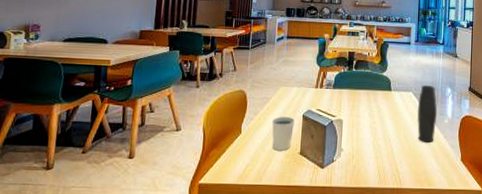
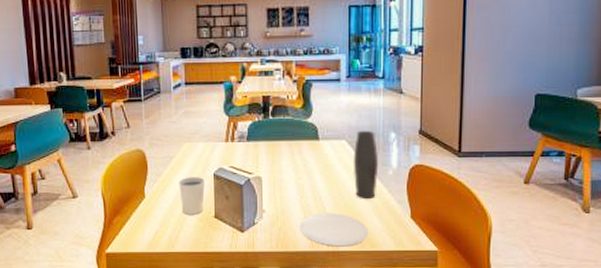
plate: none [371,153,427,185] -> present [299,213,369,247]

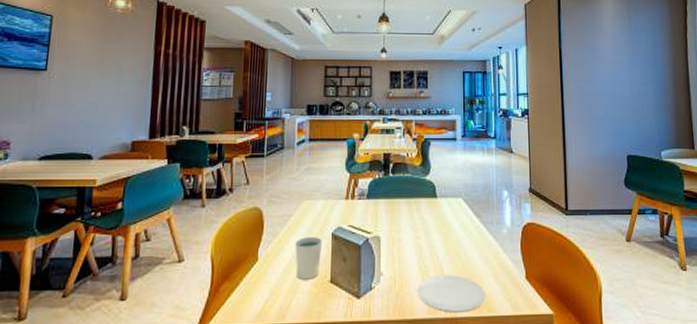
vase: present [353,130,378,200] -> none [469,188,493,260]

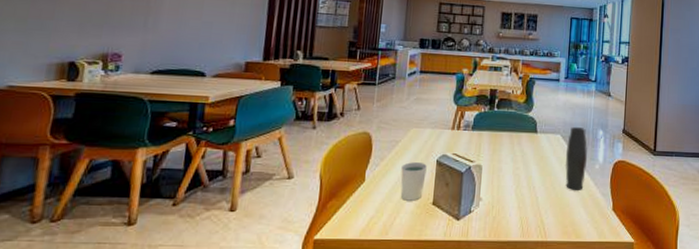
plate: present [417,275,486,313] -> none [513,203,576,237]
vase: none [469,188,493,260] -> present [565,126,587,191]

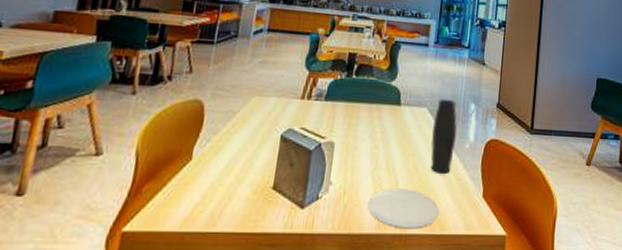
cup: present [400,162,427,201] -> none [234,137,269,185]
plate: none [513,203,576,237] -> present [367,188,440,229]

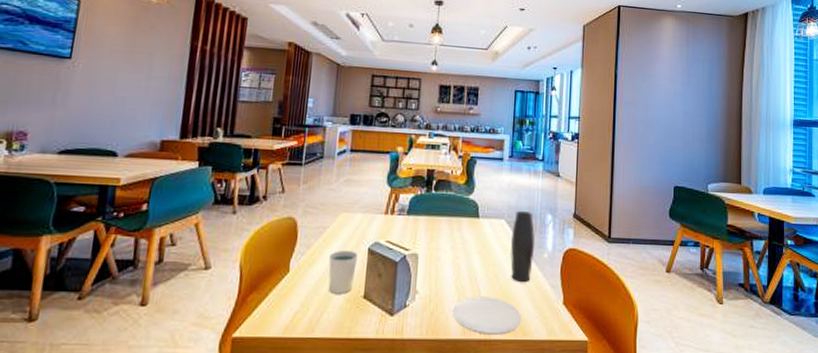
cup: none [234,137,269,185] -> present [328,251,358,294]

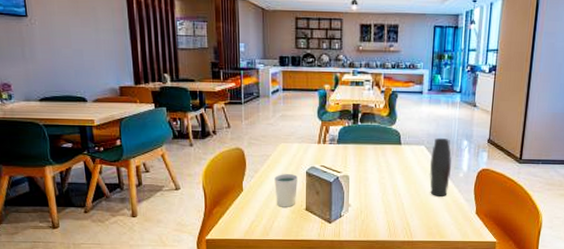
plate: present [452,296,522,335] -> none [380,208,440,237]

